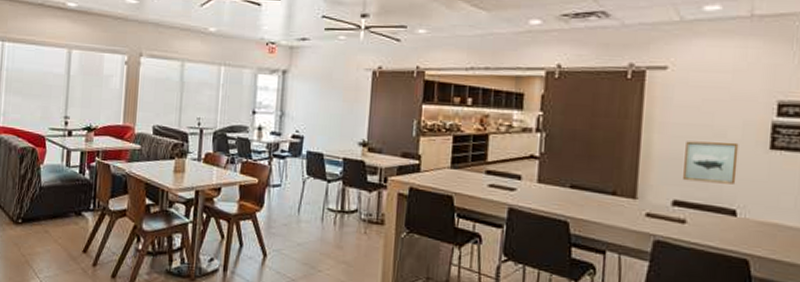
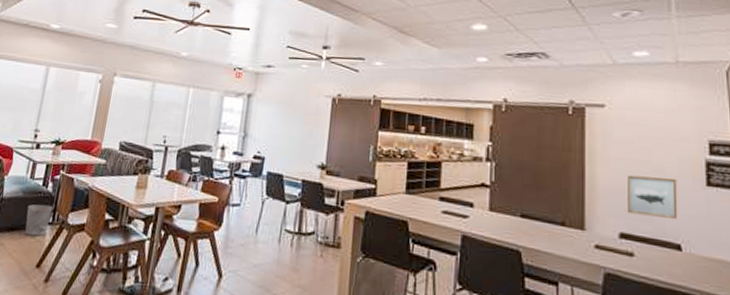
wastebasket: none [67,191,92,223] -> present [25,204,53,236]

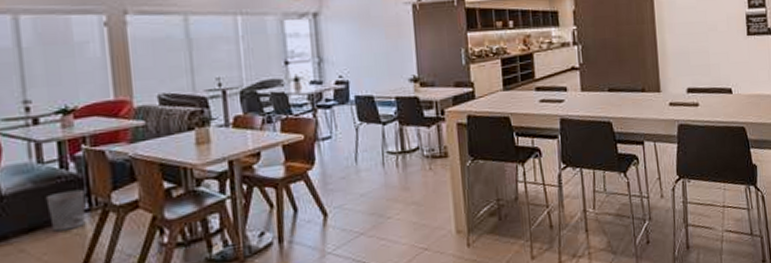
wall art: present [628,175,678,219] -> none [690,33,729,71]

